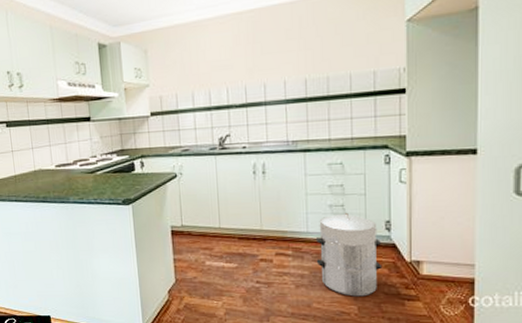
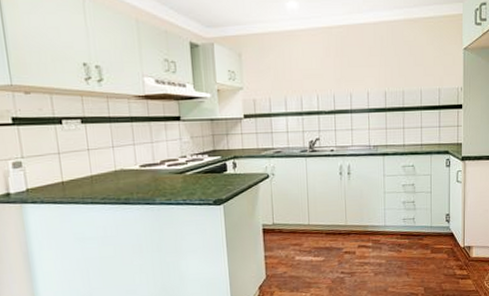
waste bin: present [315,212,383,297] -> none [391,207,443,280]

